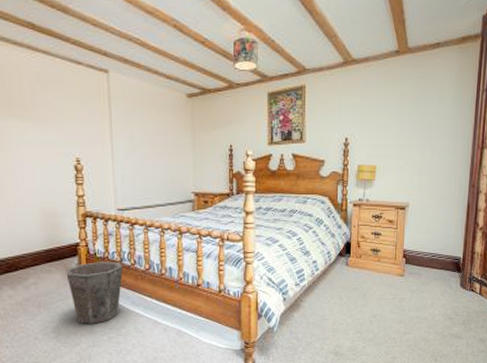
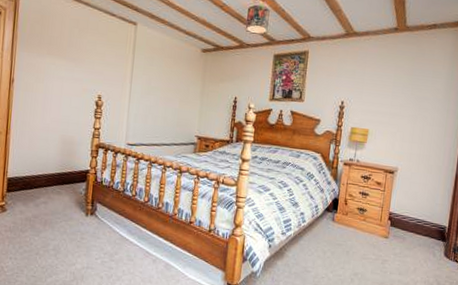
waste bin: present [66,262,123,324] -> none [73,189,124,247]

